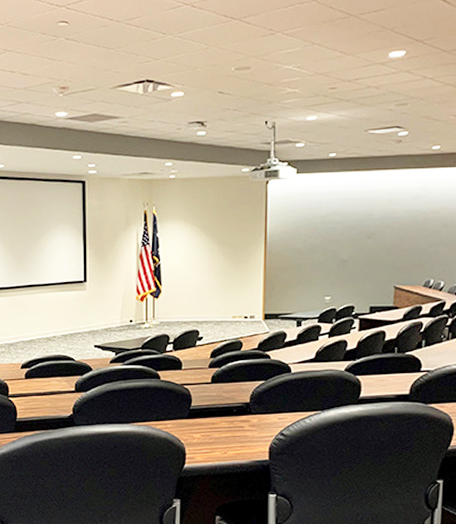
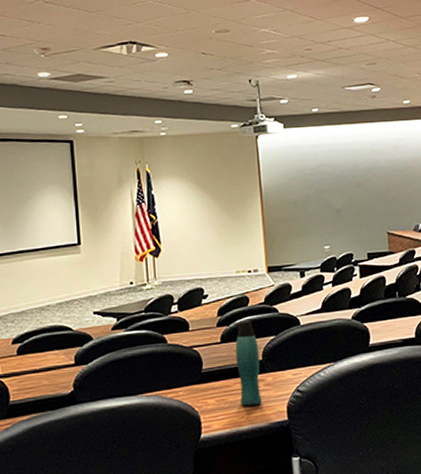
bottle: none [224,364,248,444] -> present [235,320,262,407]

